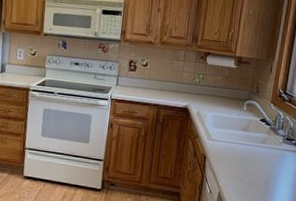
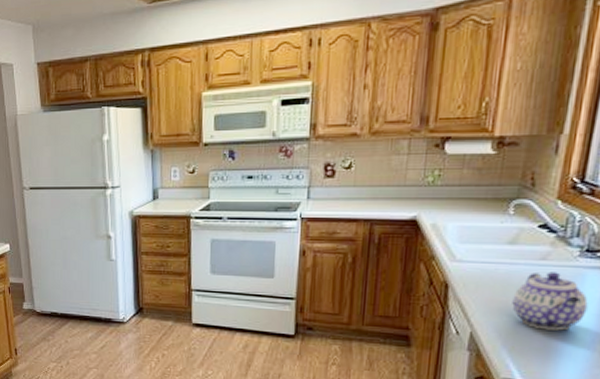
teapot: none [244,152,288,193] -> present [512,272,588,331]

